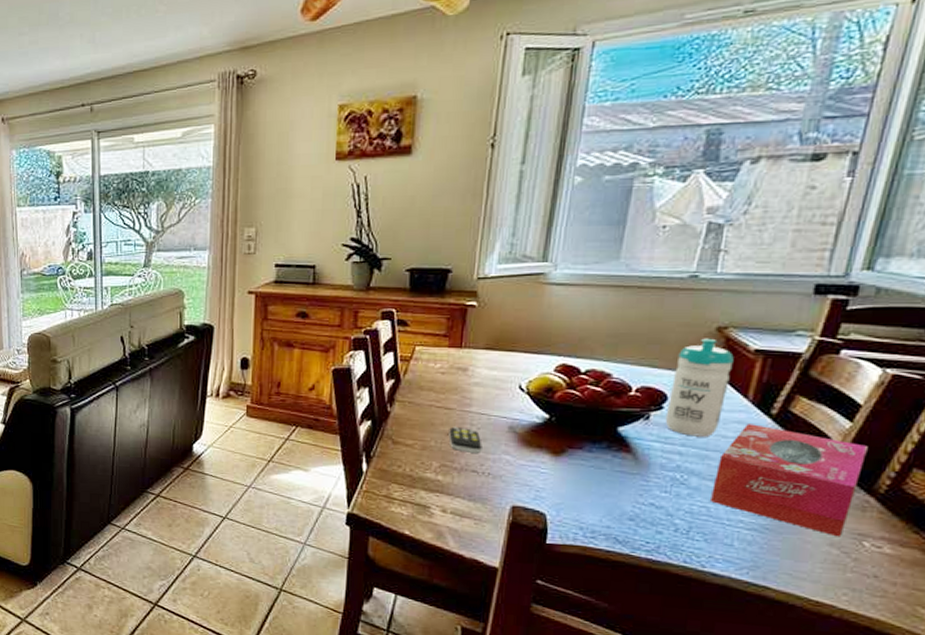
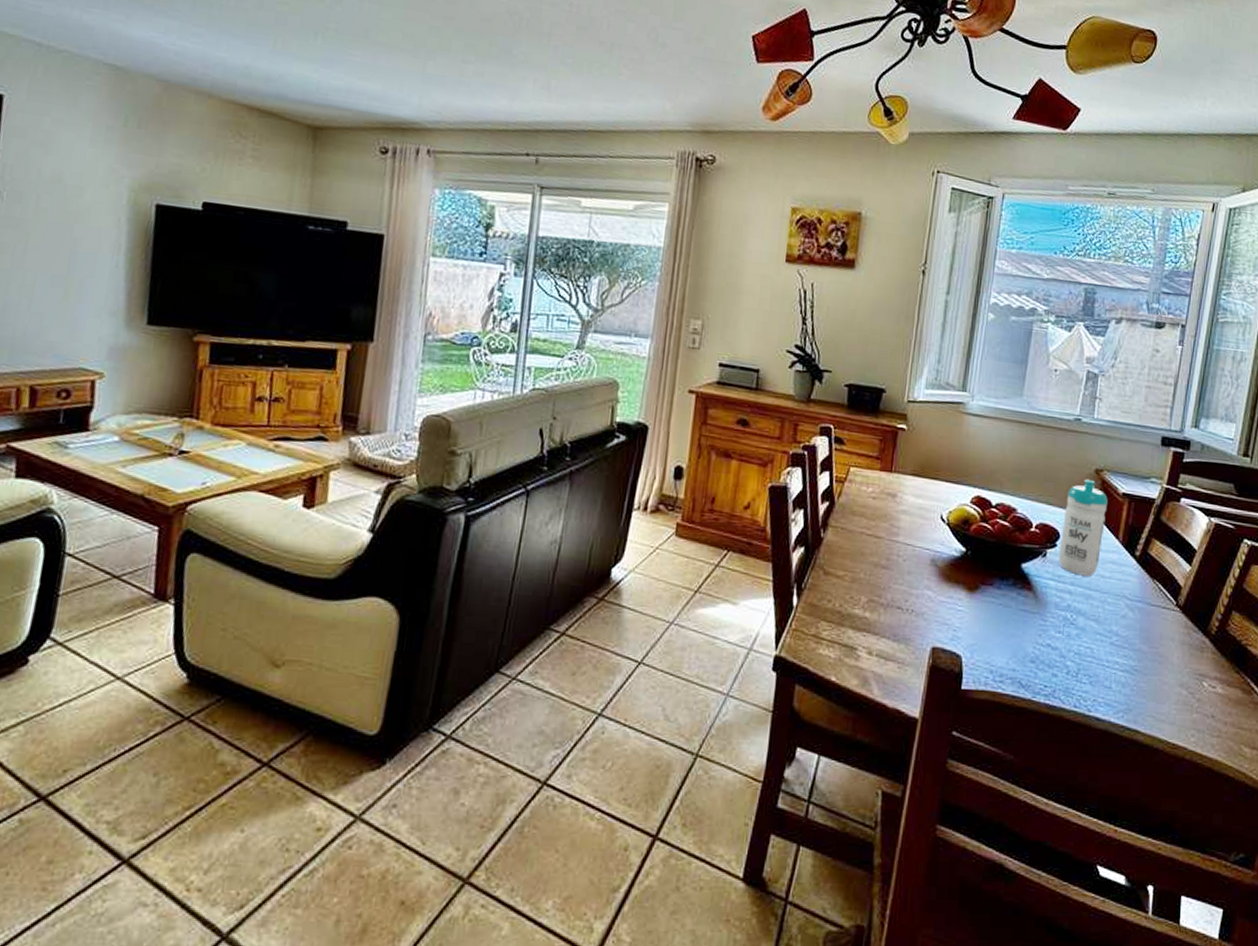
remote control: present [449,426,482,453] -> none [877,557,907,587]
tissue box: present [709,424,868,537] -> none [1093,564,1202,678]

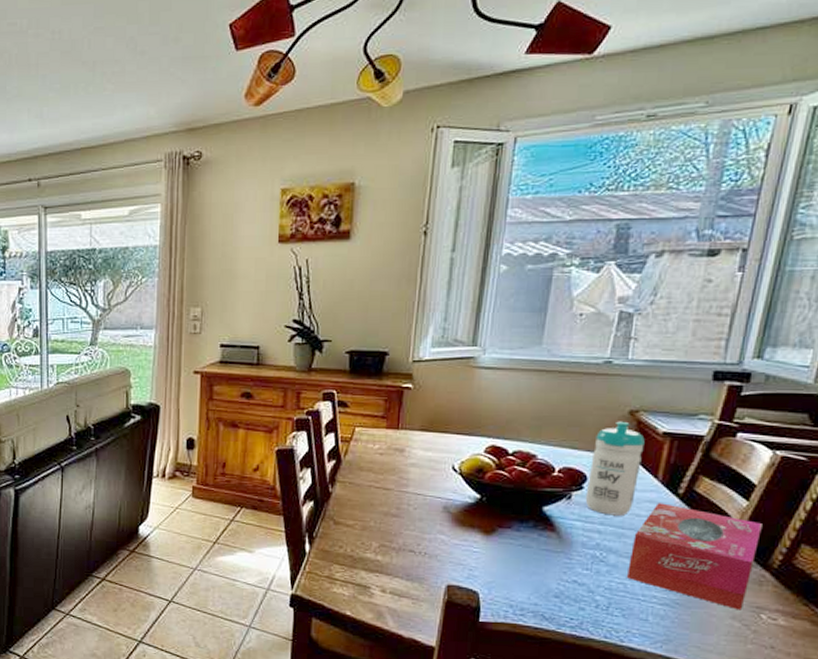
tissue box: none [1093,564,1202,678] -> present [626,503,762,610]

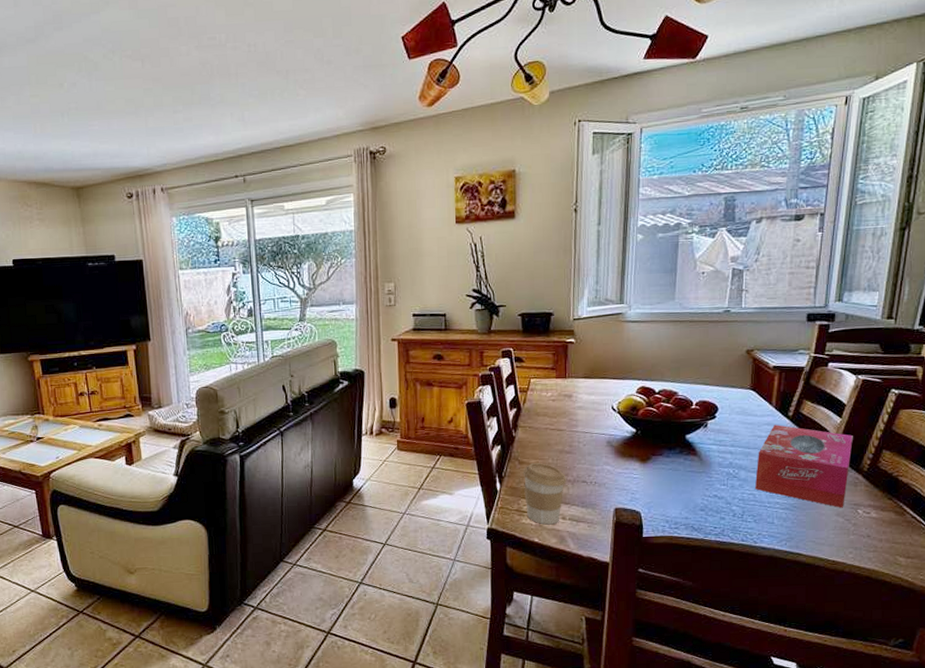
coffee cup: none [337,524,390,597] -> present [522,462,566,525]
water bottle: present [585,421,645,516] -> none [718,359,760,438]

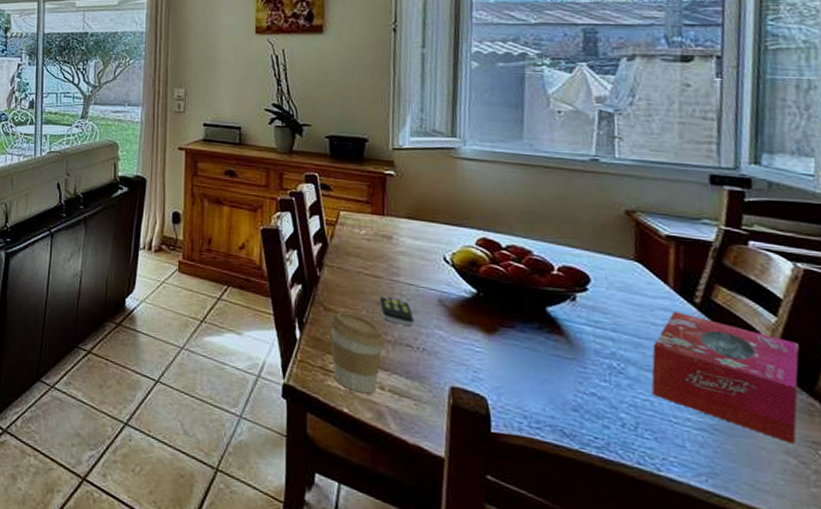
remote control: none [562,445,588,466] -> present [379,296,414,326]

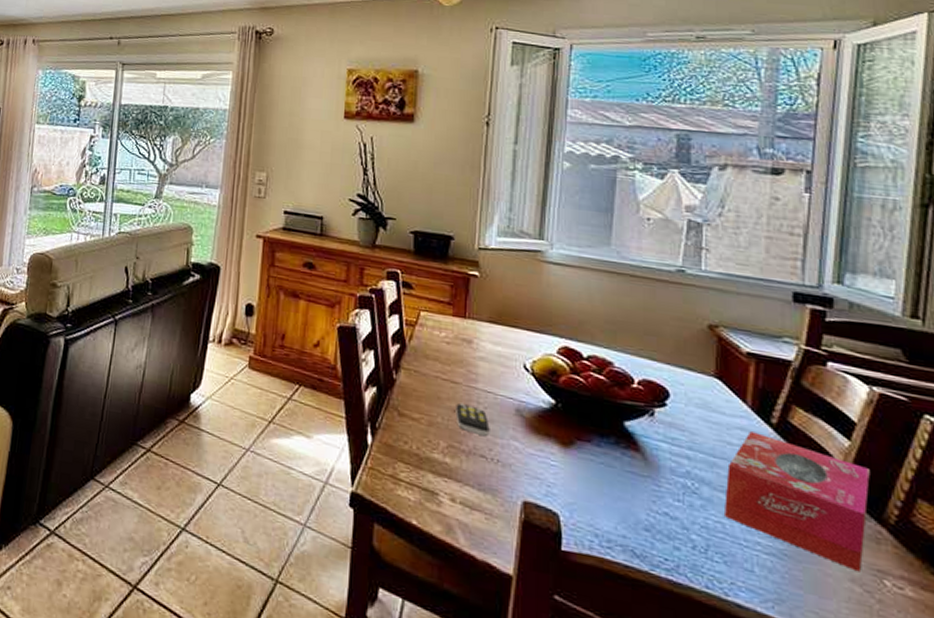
coffee cup: present [329,311,385,394] -> none [402,417,459,506]

